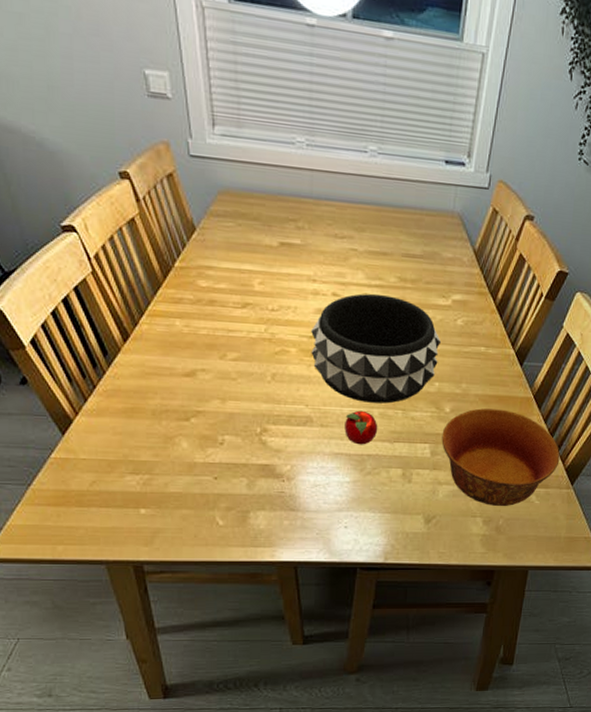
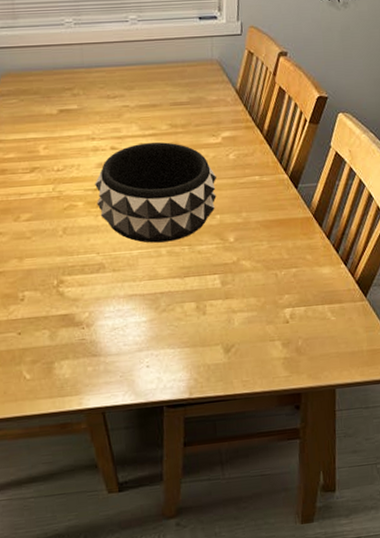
apple: present [344,410,378,445] -> none [135,251,168,285]
bowl: present [441,408,560,506] -> none [229,232,349,328]

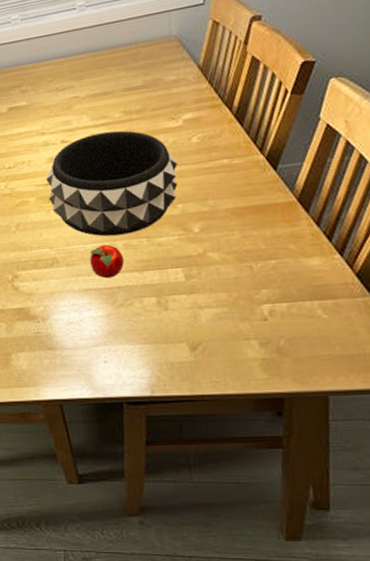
apple: none [135,251,168,285] -> present [89,244,125,279]

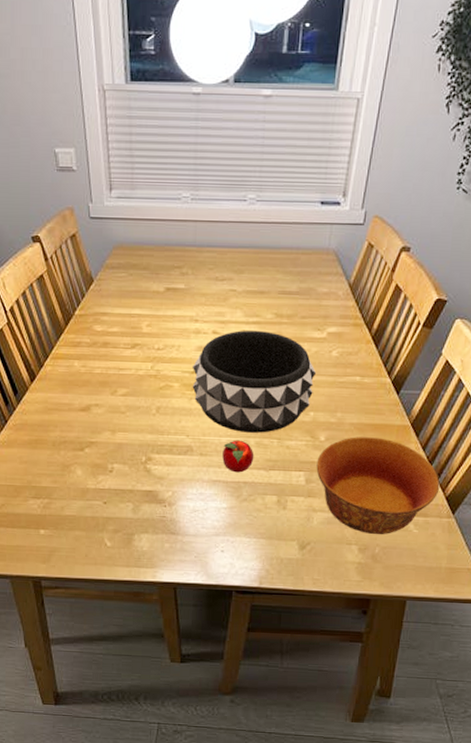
bowl: none [194,219,346,326] -> present [316,437,440,534]

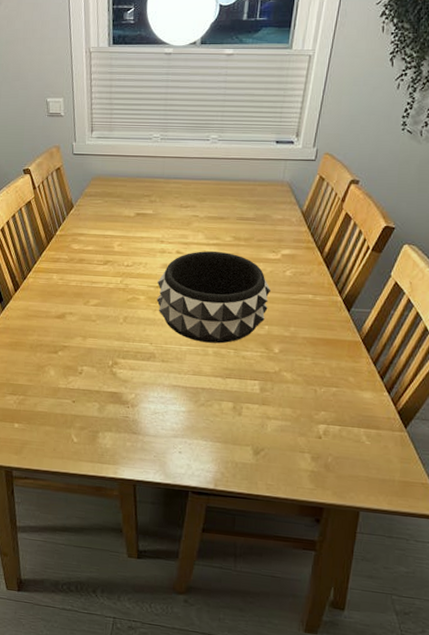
apple: present [222,440,254,473] -> none [182,349,212,379]
bowl: present [316,437,440,534] -> none [270,350,392,445]

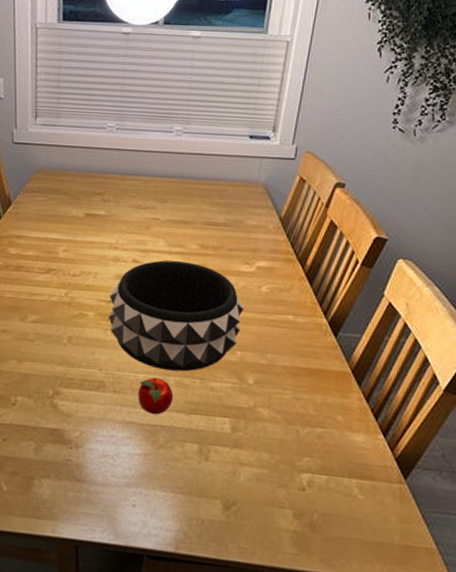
apple: none [182,349,212,379] -> present [138,377,174,415]

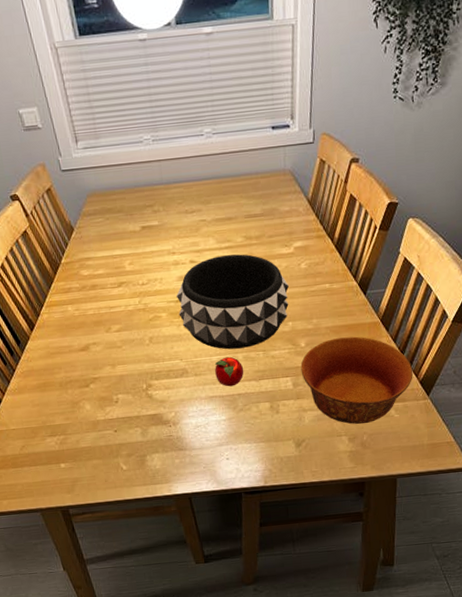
bowl: none [244,381,388,499] -> present [300,336,413,424]

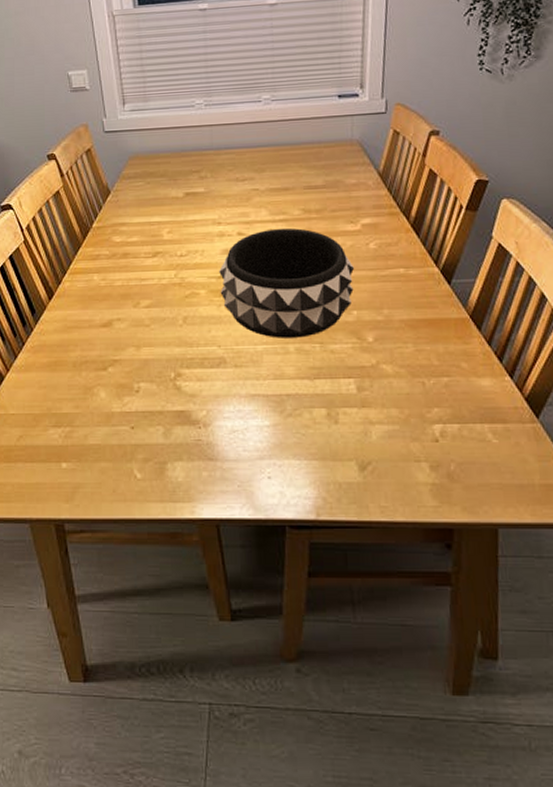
apple: present [214,356,244,387] -> none [259,347,296,384]
bowl: present [300,336,413,424] -> none [367,334,516,447]

